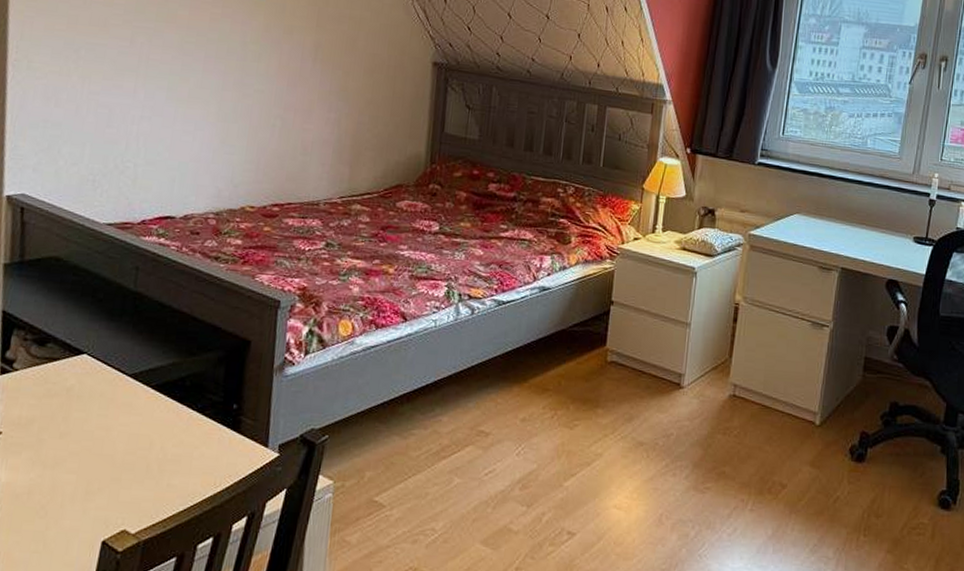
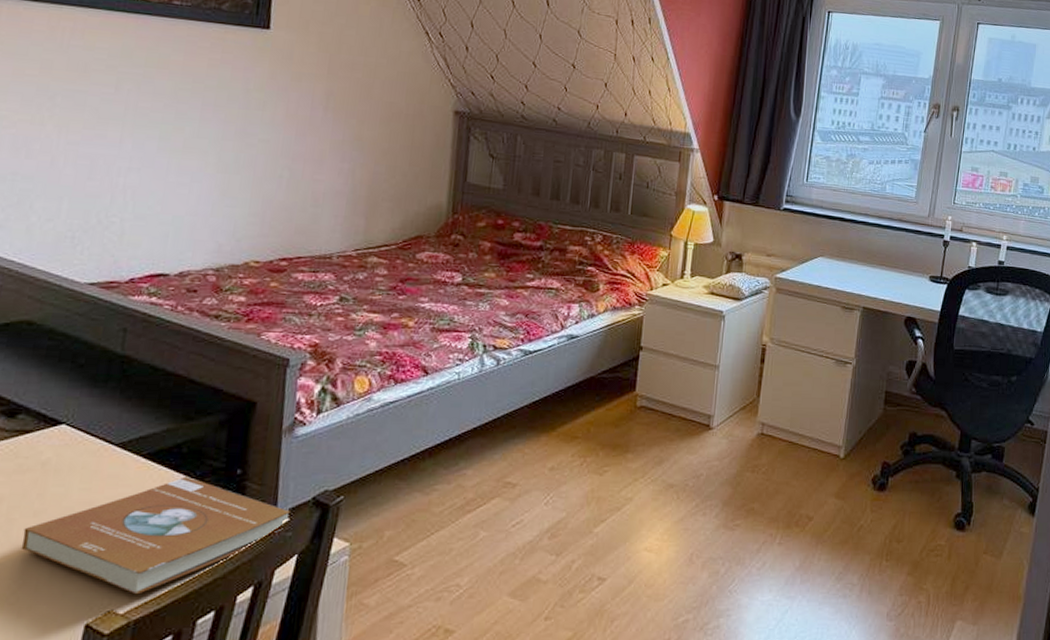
book: none [49,409,280,517] -> present [21,477,290,595]

